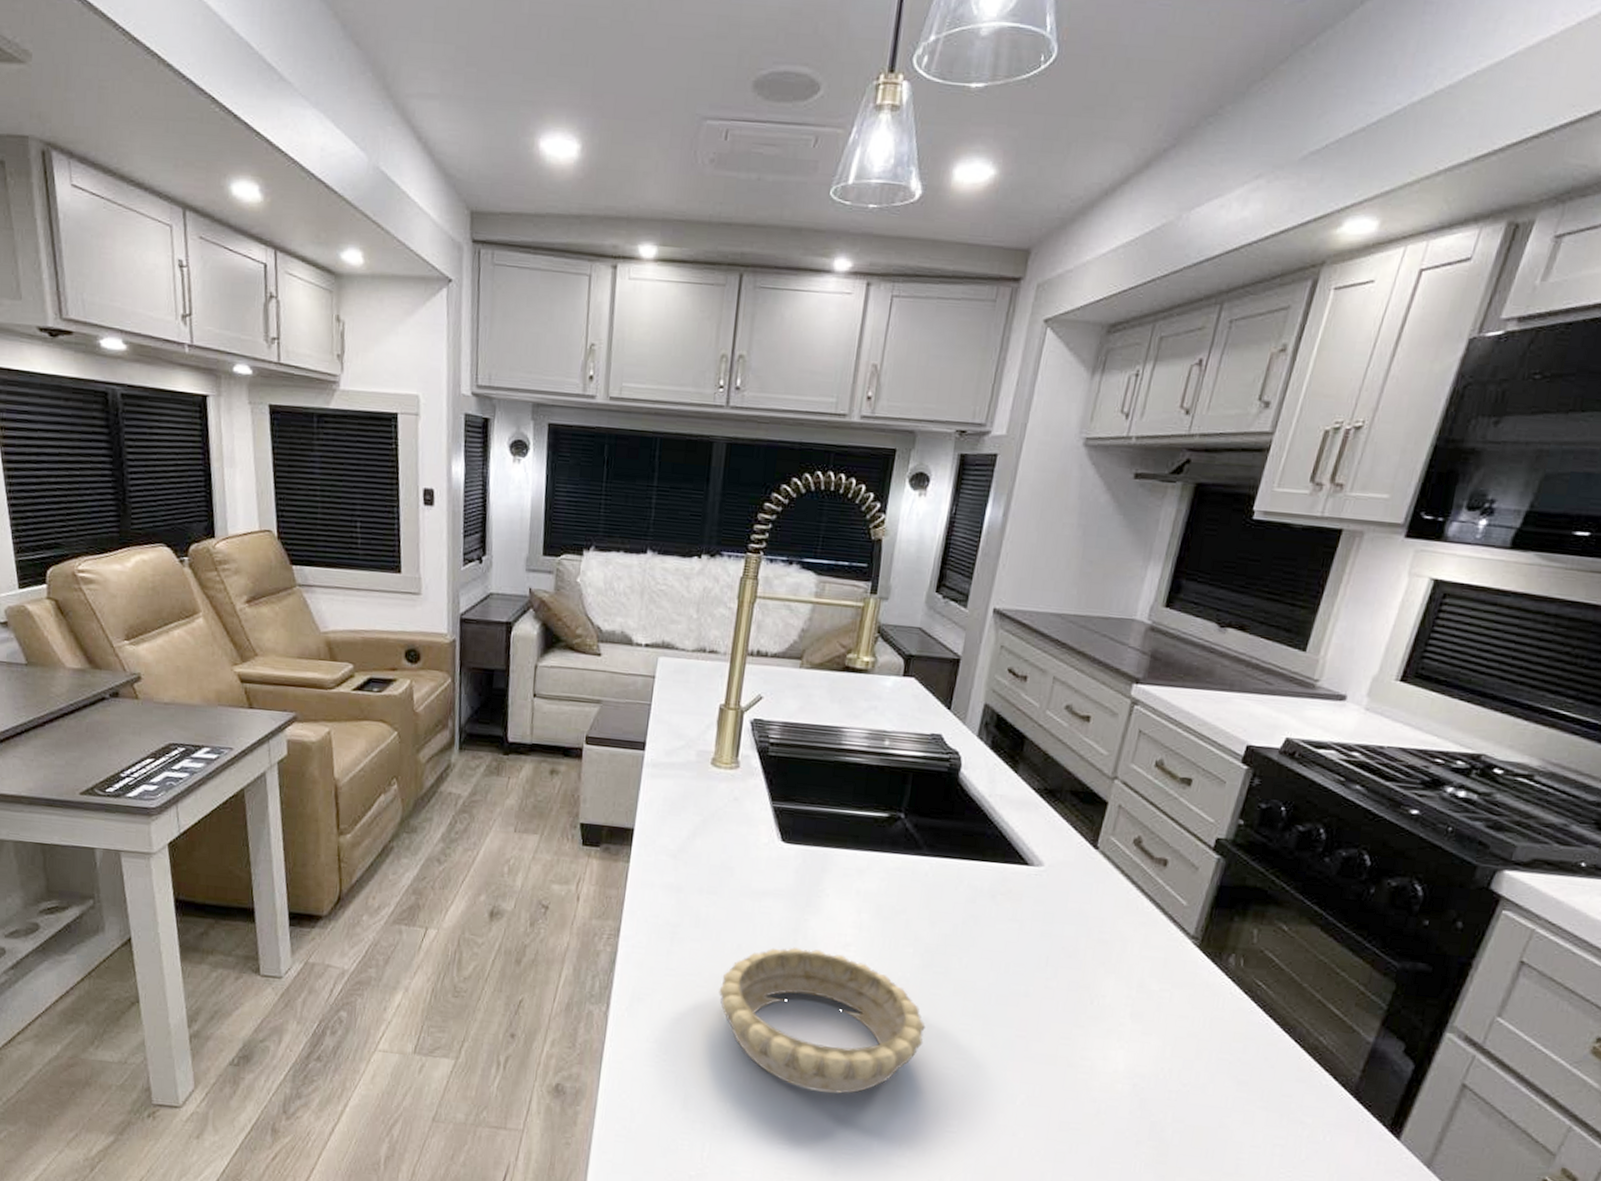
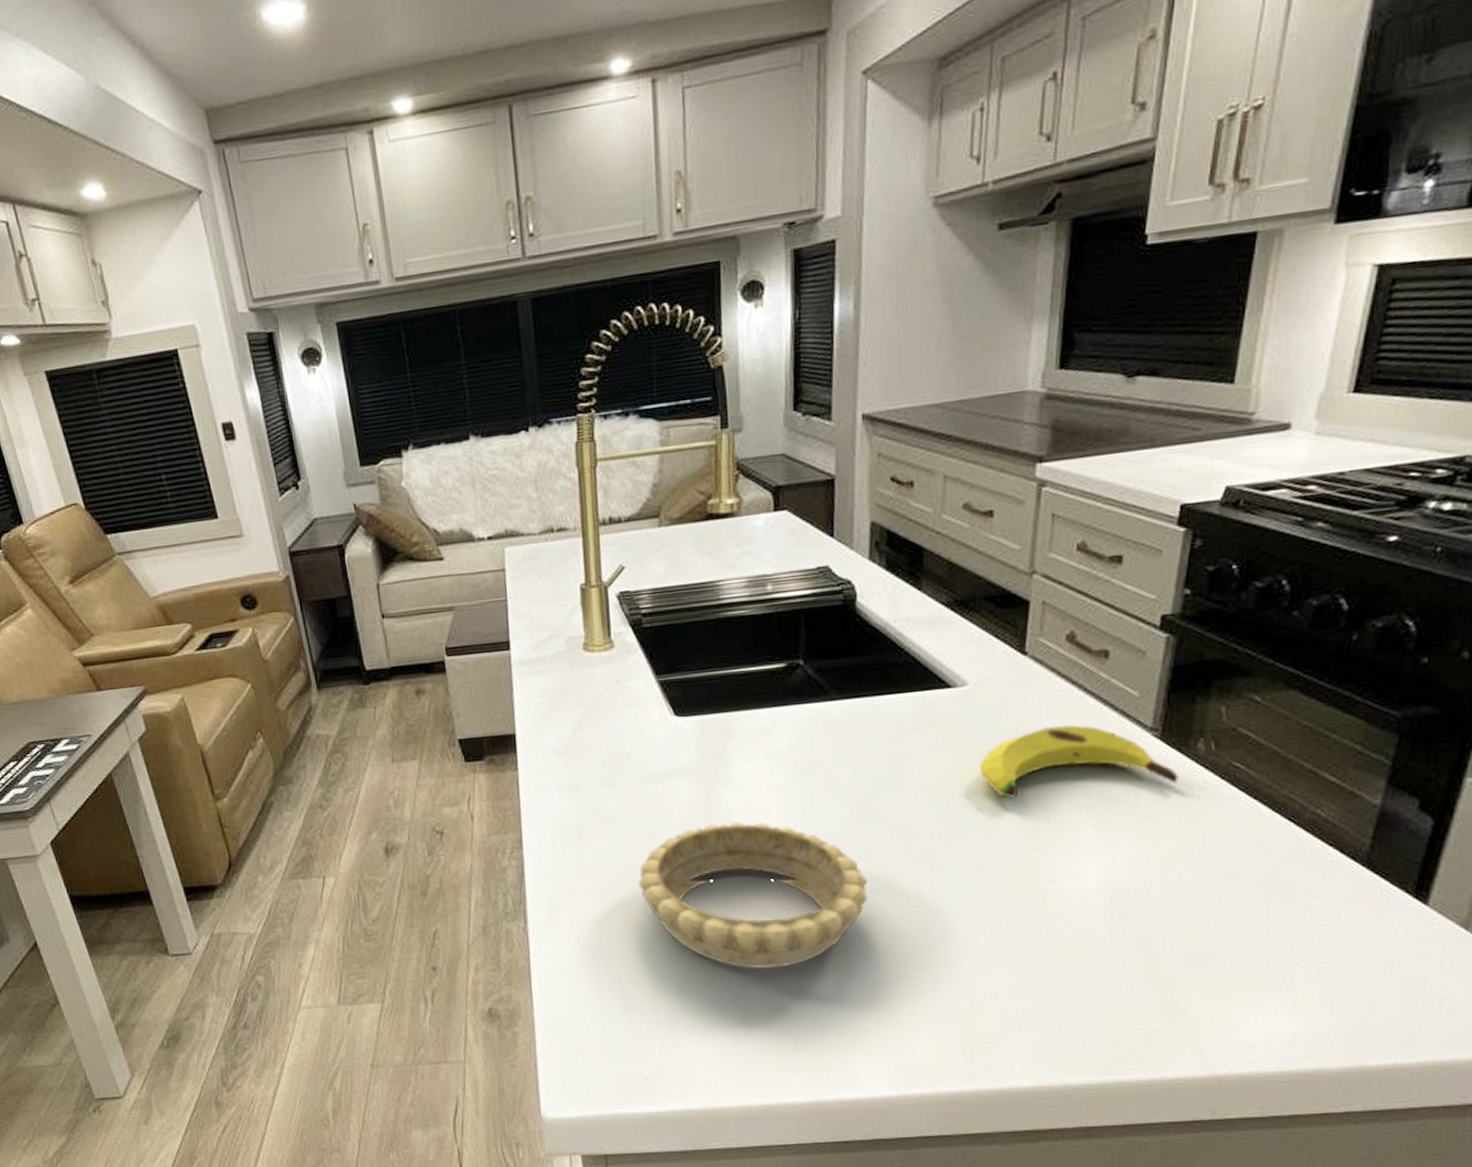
banana: none [1040,917,1209,990] -> present [979,724,1179,798]

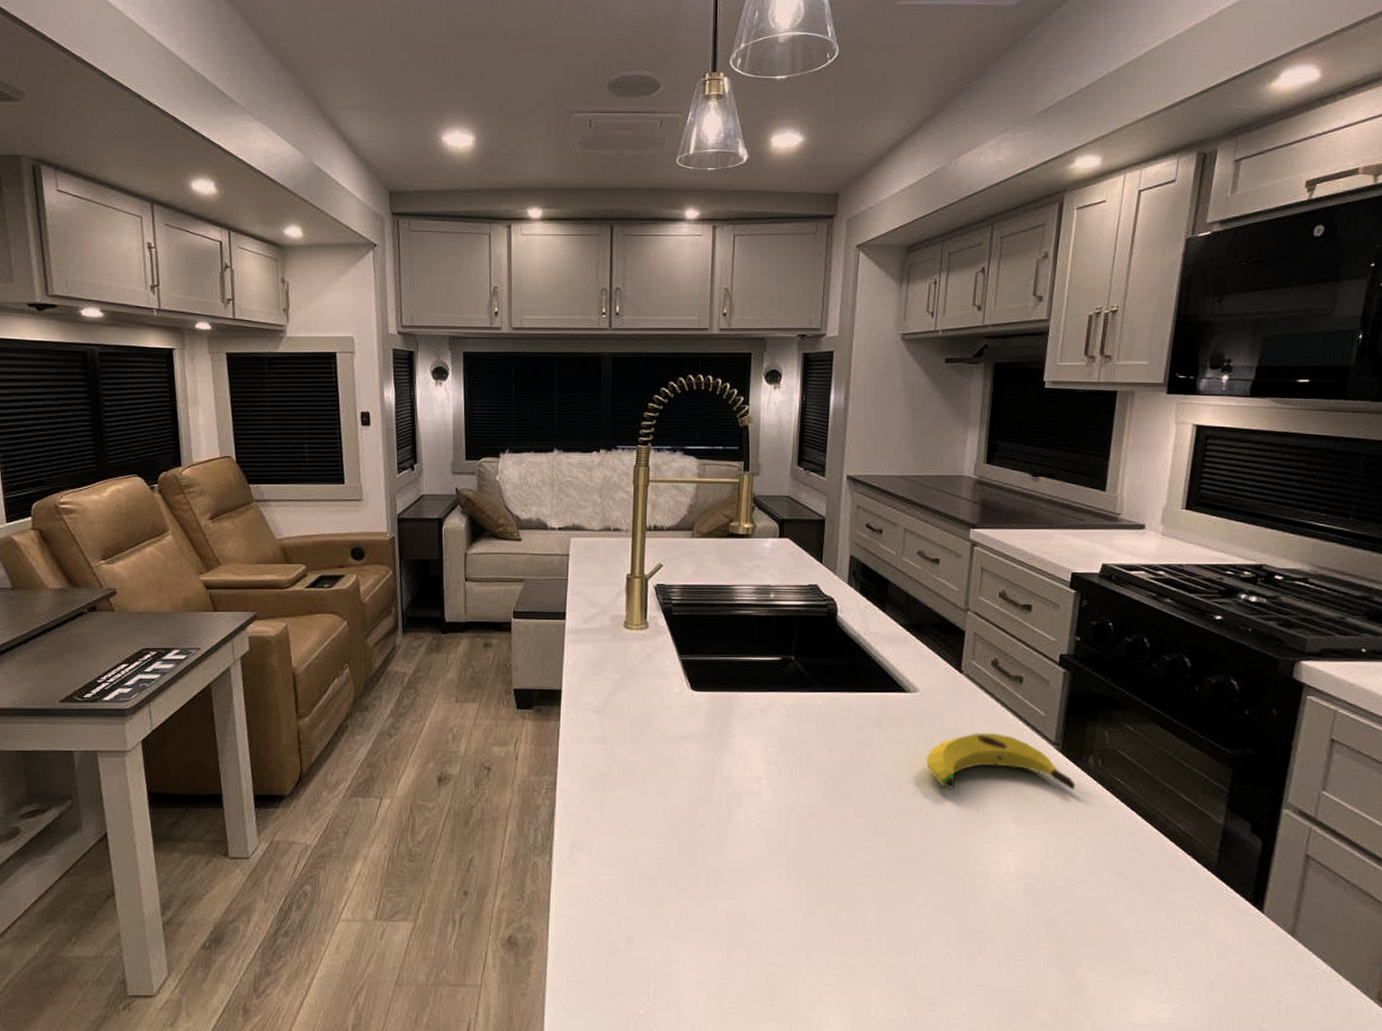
decorative bowl: present [638,822,868,968] -> none [650,785,836,919]

